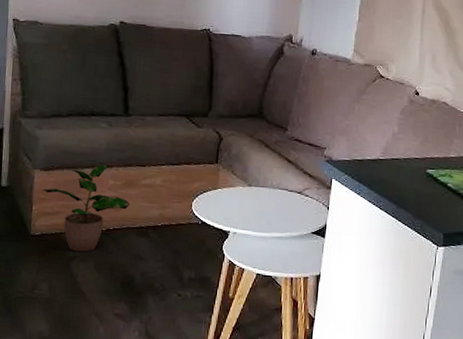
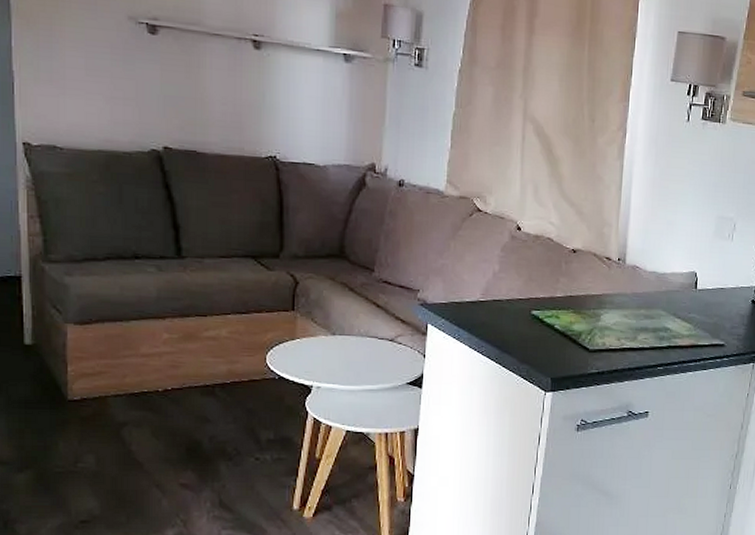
potted plant: present [42,164,130,252] -> none [78,315,190,417]

